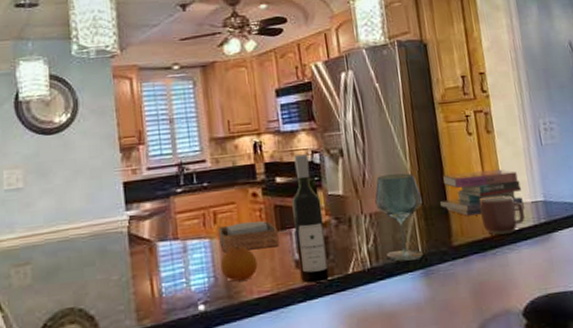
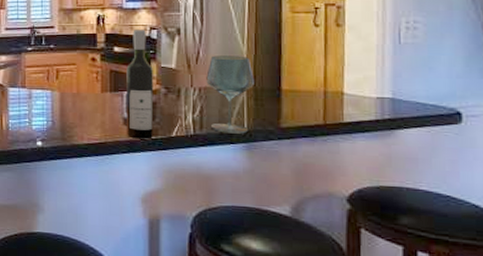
napkin holder: present [218,221,279,253] -> none [59,80,111,105]
fruit: present [220,245,258,281] -> none [58,99,90,128]
books: present [440,169,526,216] -> none [273,61,369,104]
mug: present [479,195,525,235] -> none [316,86,366,124]

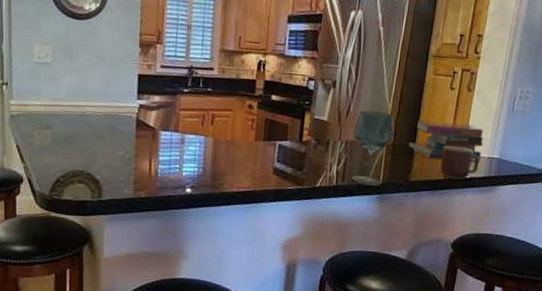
bottle: present [126,30,154,139] -> none [274,79,307,189]
books: none [273,61,369,104] -> present [409,120,483,163]
mug: none [316,86,366,124] -> present [440,145,479,180]

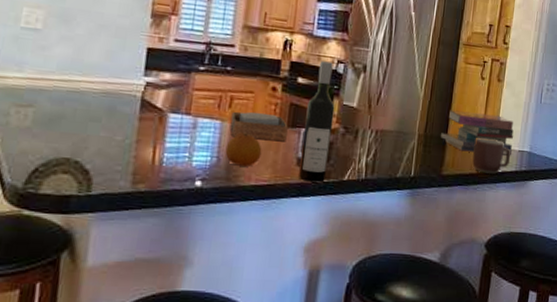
fruit: none [210,146,242,176] -> present [225,132,262,167]
napkin holder: none [213,127,264,154] -> present [230,111,288,142]
bottle: none [274,79,307,189] -> present [298,61,335,183]
wine glass: present [351,110,395,186] -> none [381,98,426,180]

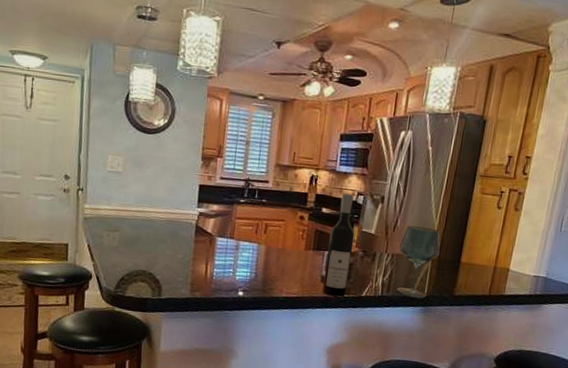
fruit: present [225,132,262,167] -> none [261,253,292,282]
napkin holder: present [230,111,288,142] -> none [265,236,314,262]
wine glass: none [381,98,426,180] -> present [396,225,440,299]
books: present [441,110,514,156] -> none [454,237,530,280]
mug: present [472,137,510,174] -> none [485,262,525,297]

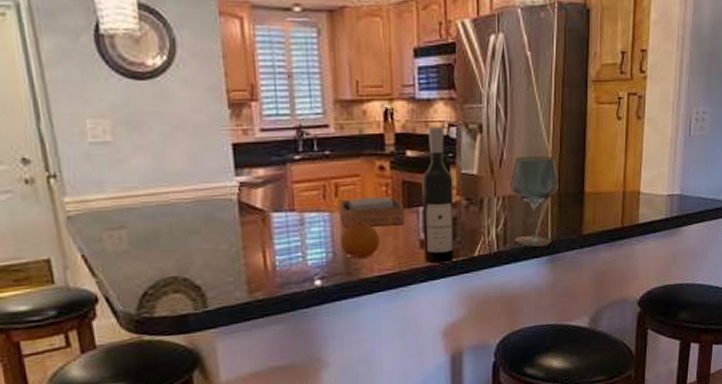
fruit: none [261,253,292,282] -> present [340,221,380,258]
napkin holder: none [265,236,314,262] -> present [339,196,405,228]

